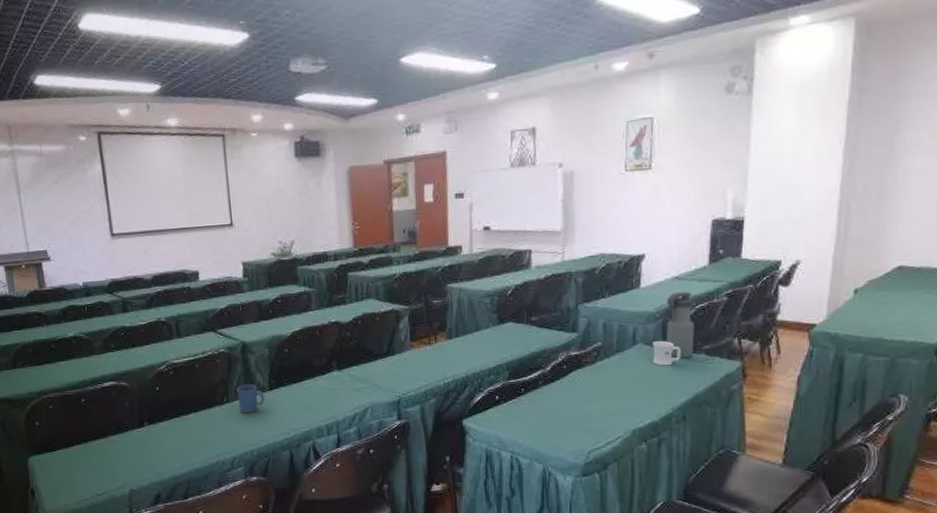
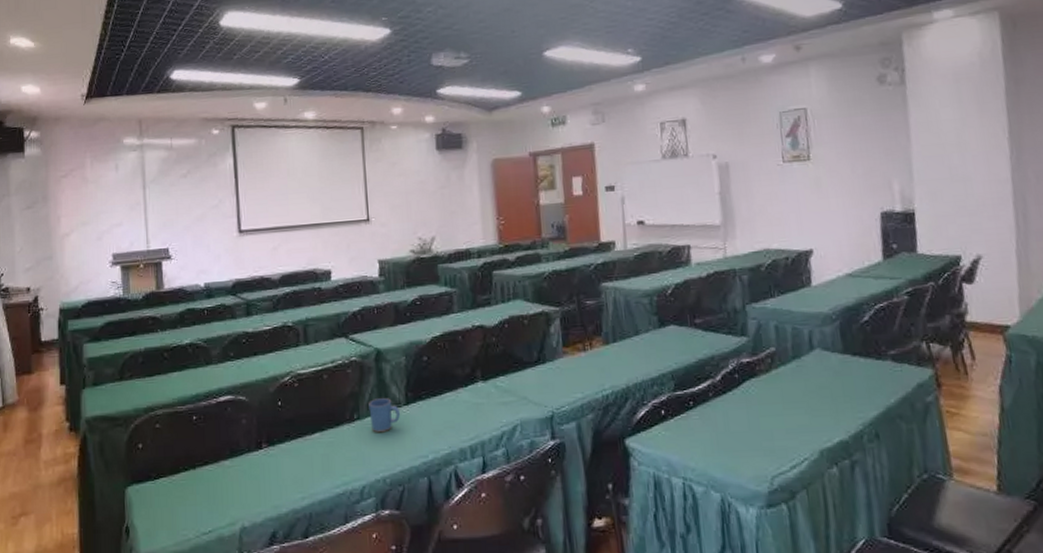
mug: present [652,340,681,366] -> none [832,345,865,375]
water bottle: present [665,292,695,359] -> none [841,290,879,366]

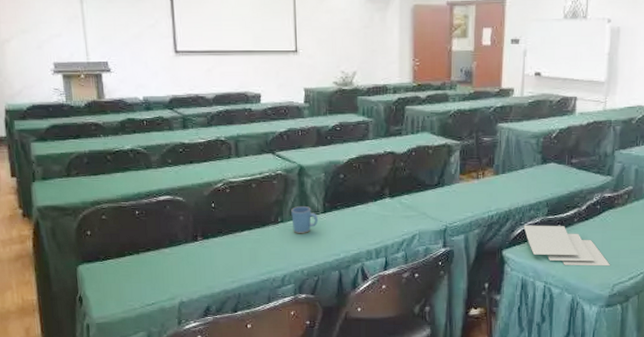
papers: none [647,403,763,454] -> present [523,225,610,266]

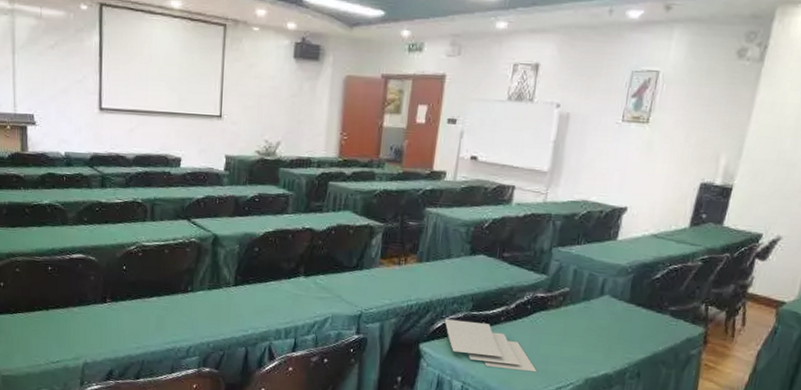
mug: present [291,206,319,234] -> none [201,277,229,306]

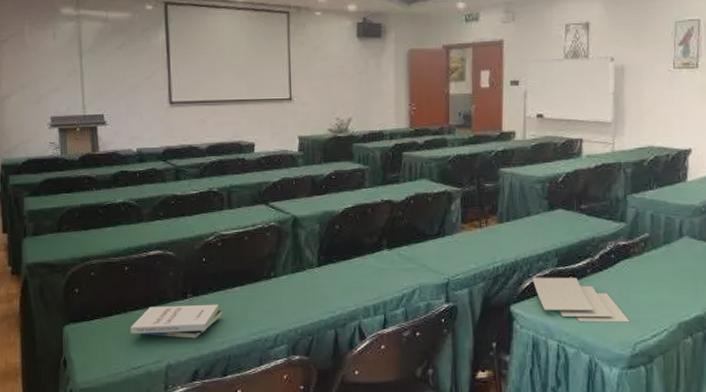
books: none [50,307,140,341] -> present [130,304,223,339]

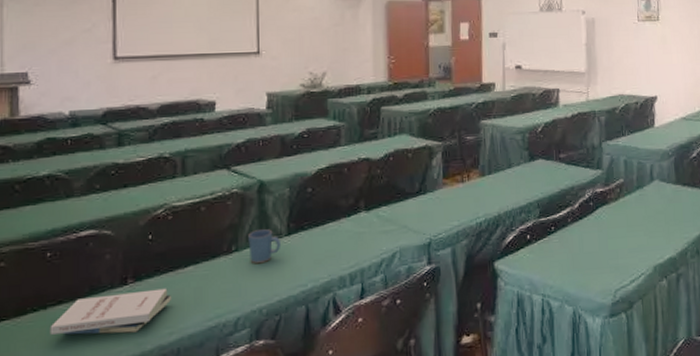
mug: none [284,260,313,290] -> present [248,229,282,264]
papers: present [532,277,630,323] -> none [515,228,609,273]

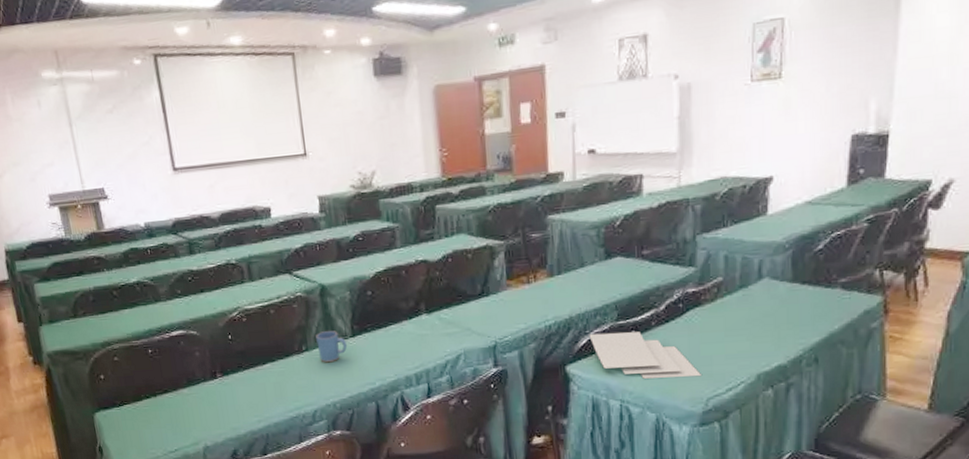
books: present [49,288,172,335] -> none [161,382,256,419]
papers: none [515,228,609,273] -> present [589,332,701,379]

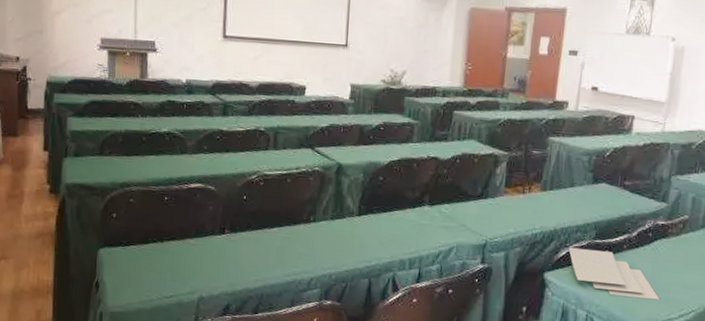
mug: present [316,331,348,363] -> none [324,206,353,236]

